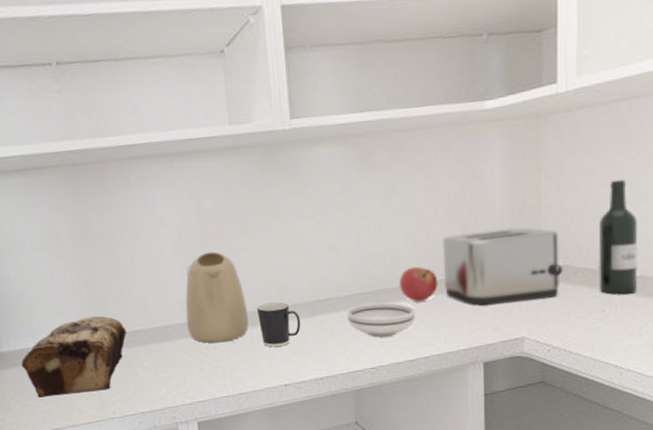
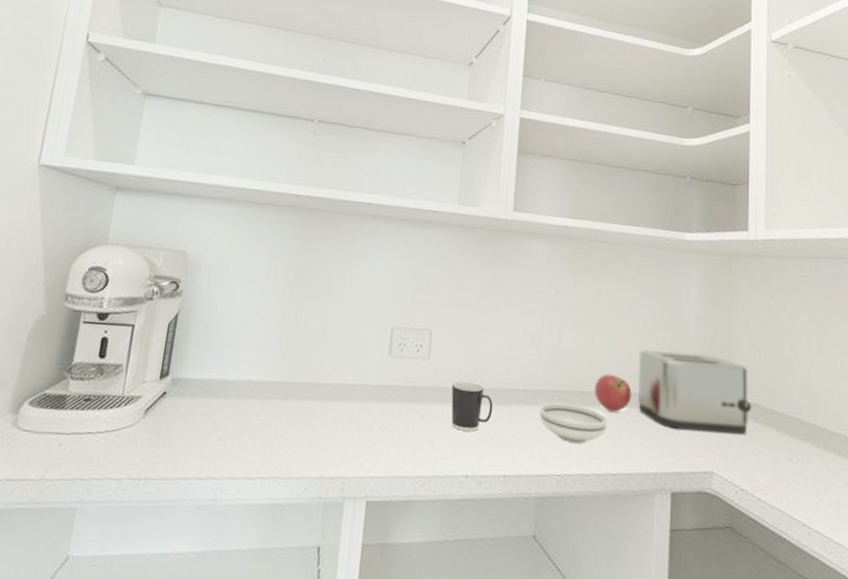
bread loaf: present [21,316,126,398] -> none [198,358,317,442]
kettle: present [185,251,249,343] -> none [379,317,443,415]
wine bottle: present [598,179,638,295] -> none [785,328,822,446]

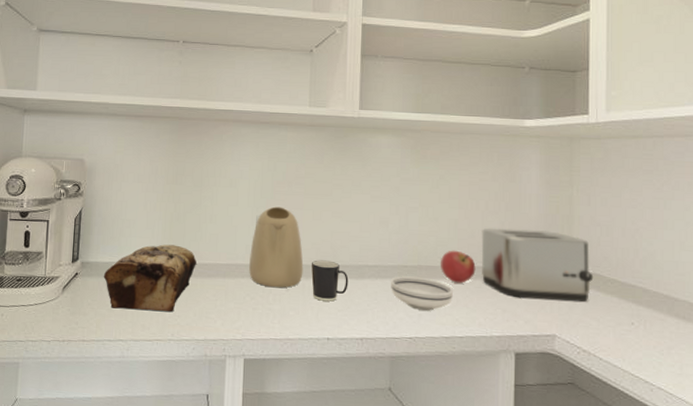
bread loaf: none [198,358,317,442] -> present [103,244,197,312]
kettle: none [379,317,443,415] -> present [249,206,304,288]

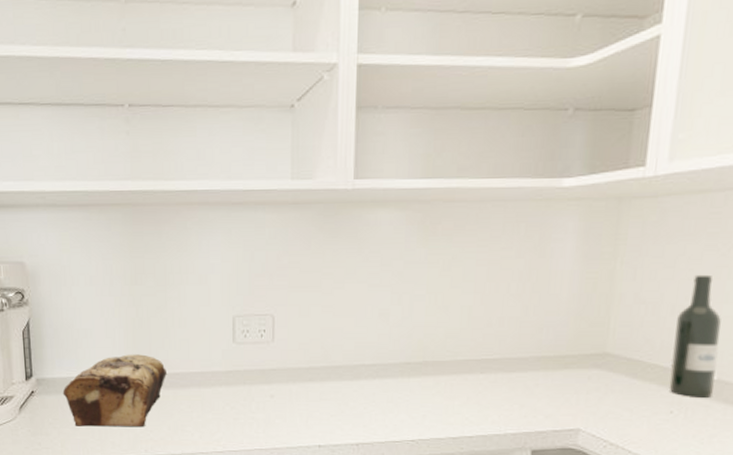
kettle: present [249,206,304,288] -> none [227,304,290,395]
mug: present [311,260,349,302] -> none [298,362,342,406]
bowl: present [390,276,453,311] -> none [390,374,463,410]
fruit: present [440,250,476,284] -> none [449,342,492,379]
toaster: present [481,228,594,302] -> none [498,313,631,391]
wine bottle: none [626,204,665,312] -> present [669,274,722,398]

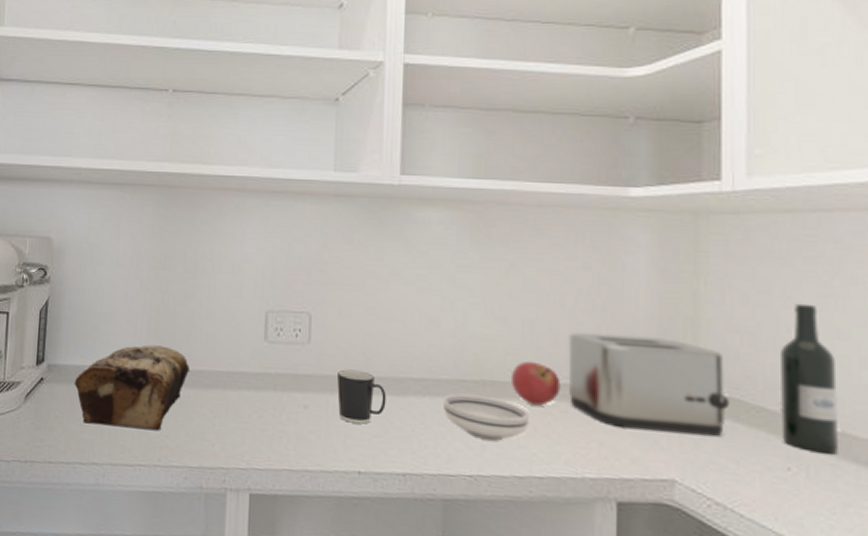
mug: none [298,362,342,406] -> present [336,369,387,424]
bowl: none [390,374,463,410] -> present [442,393,529,441]
fruit: none [449,342,492,379] -> present [510,361,561,406]
toaster: none [498,313,631,391] -> present [568,332,730,436]

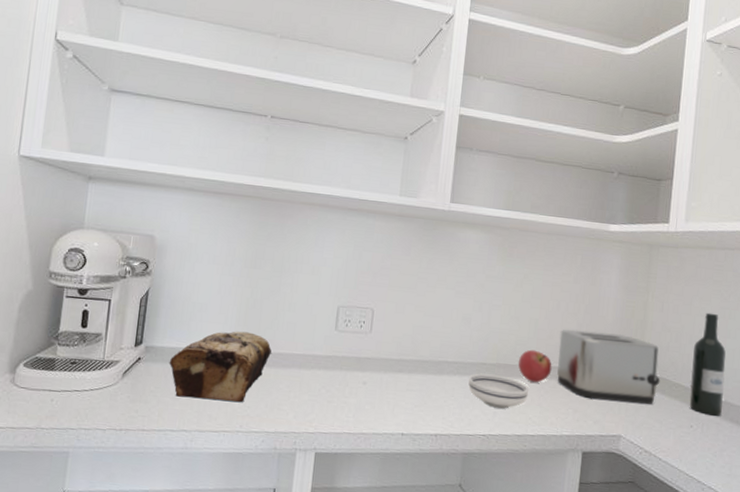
mug: present [336,369,387,424] -> none [389,354,427,397]

